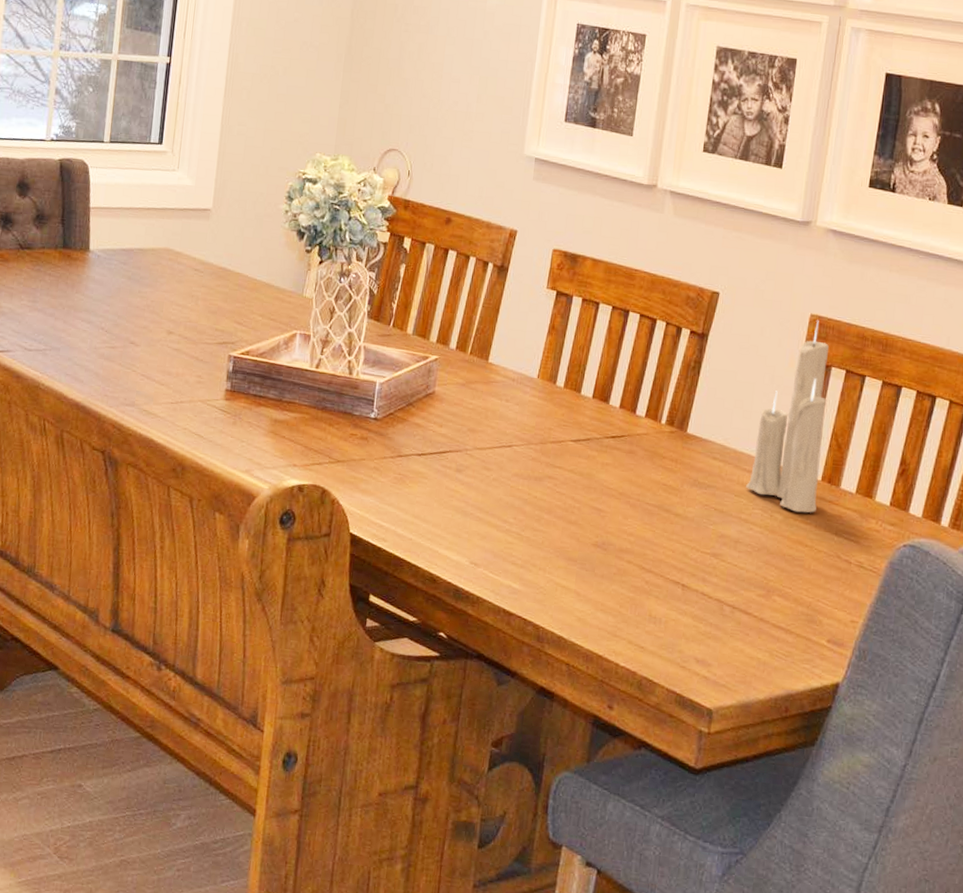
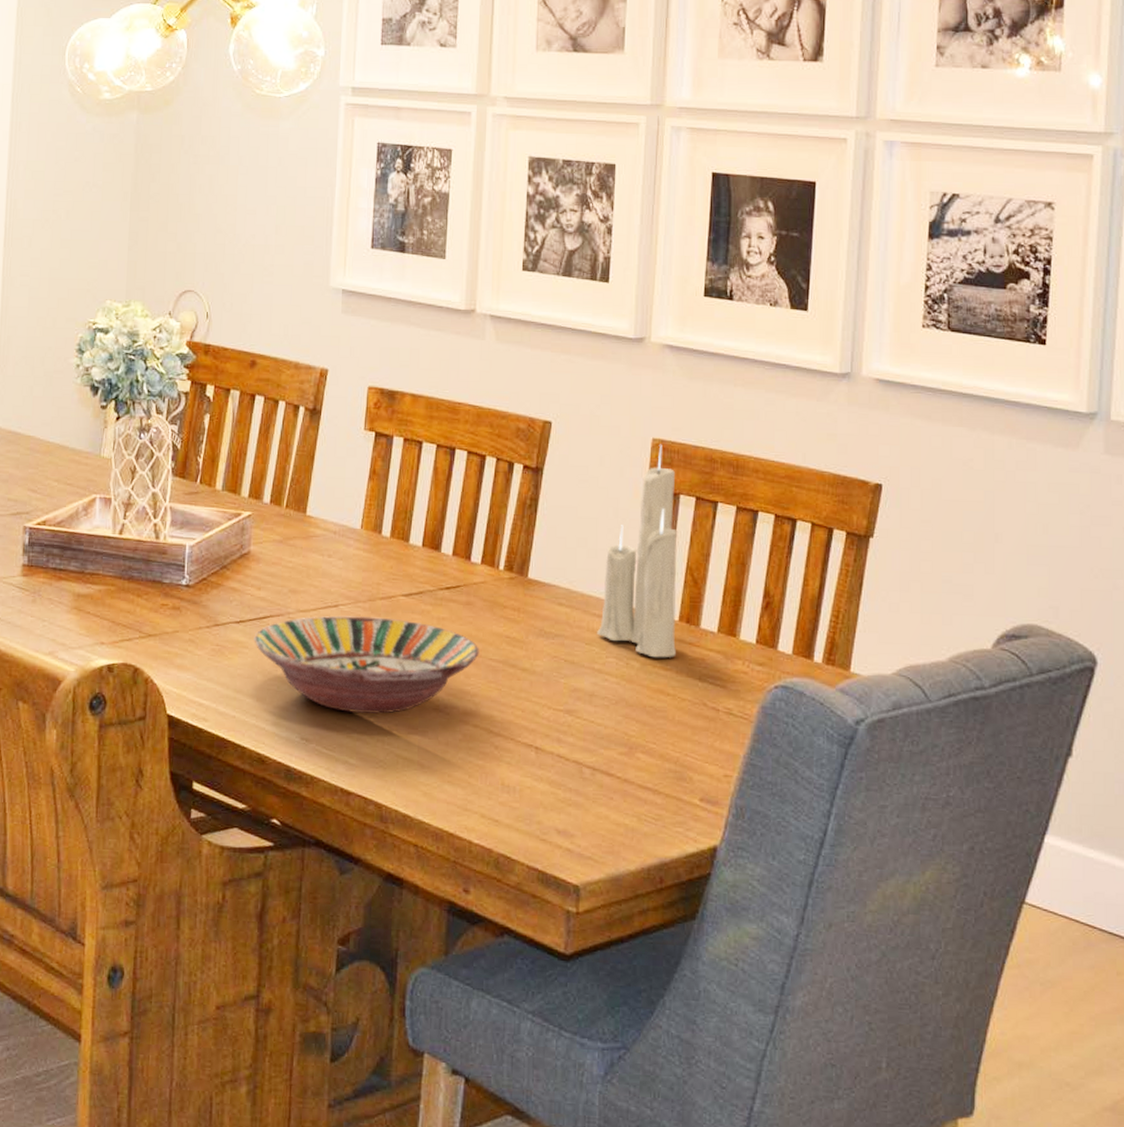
serving bowl: none [433,454,638,546] -> present [254,615,479,714]

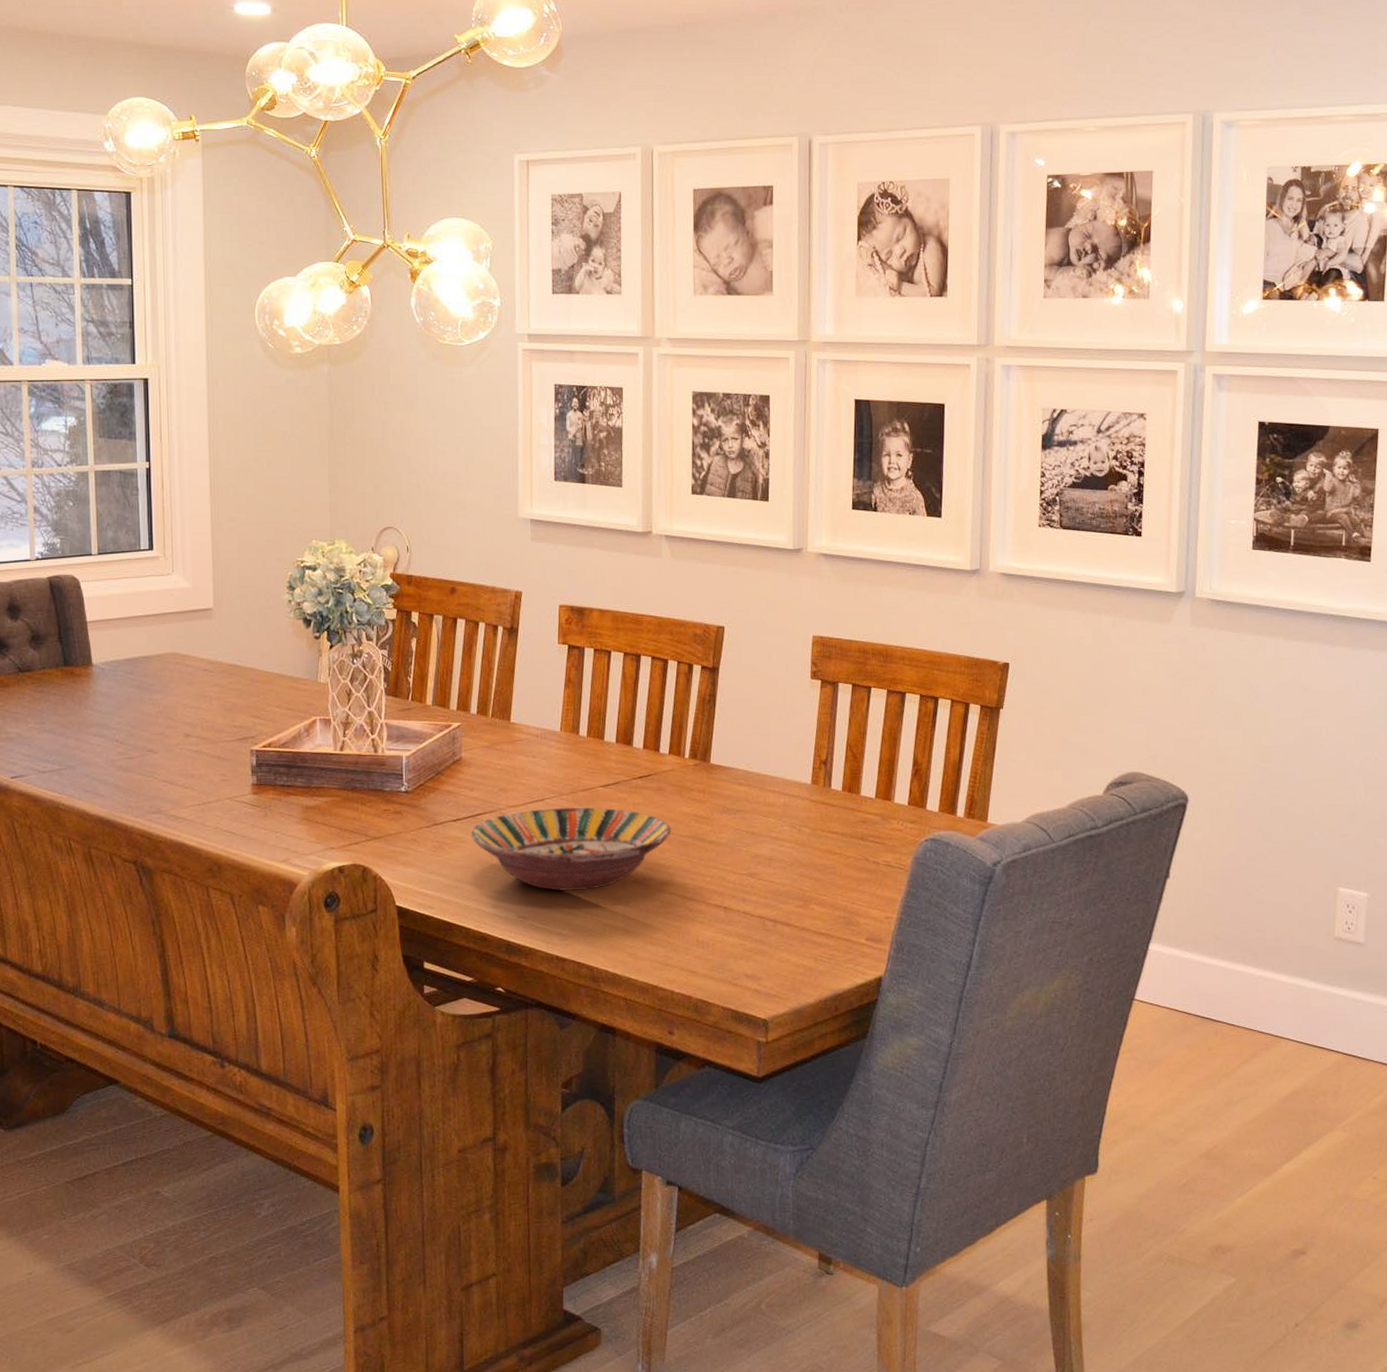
candle: present [597,444,678,658] -> none [772,640,841,824]

